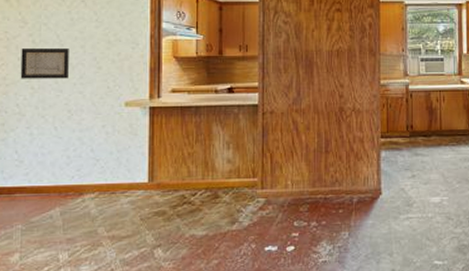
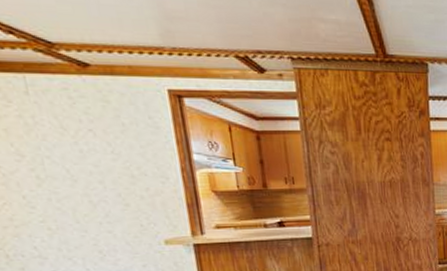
wall art: present [20,49,69,79] -> none [24,184,92,220]

